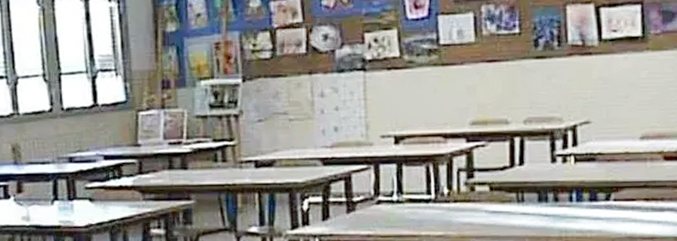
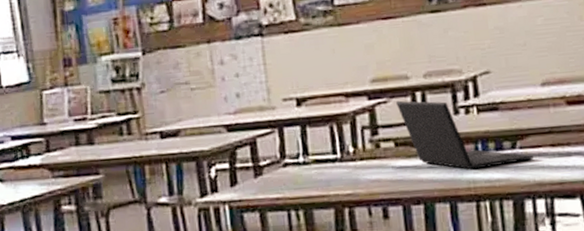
laptop: none [493,145,626,219] -> present [395,100,533,170]

